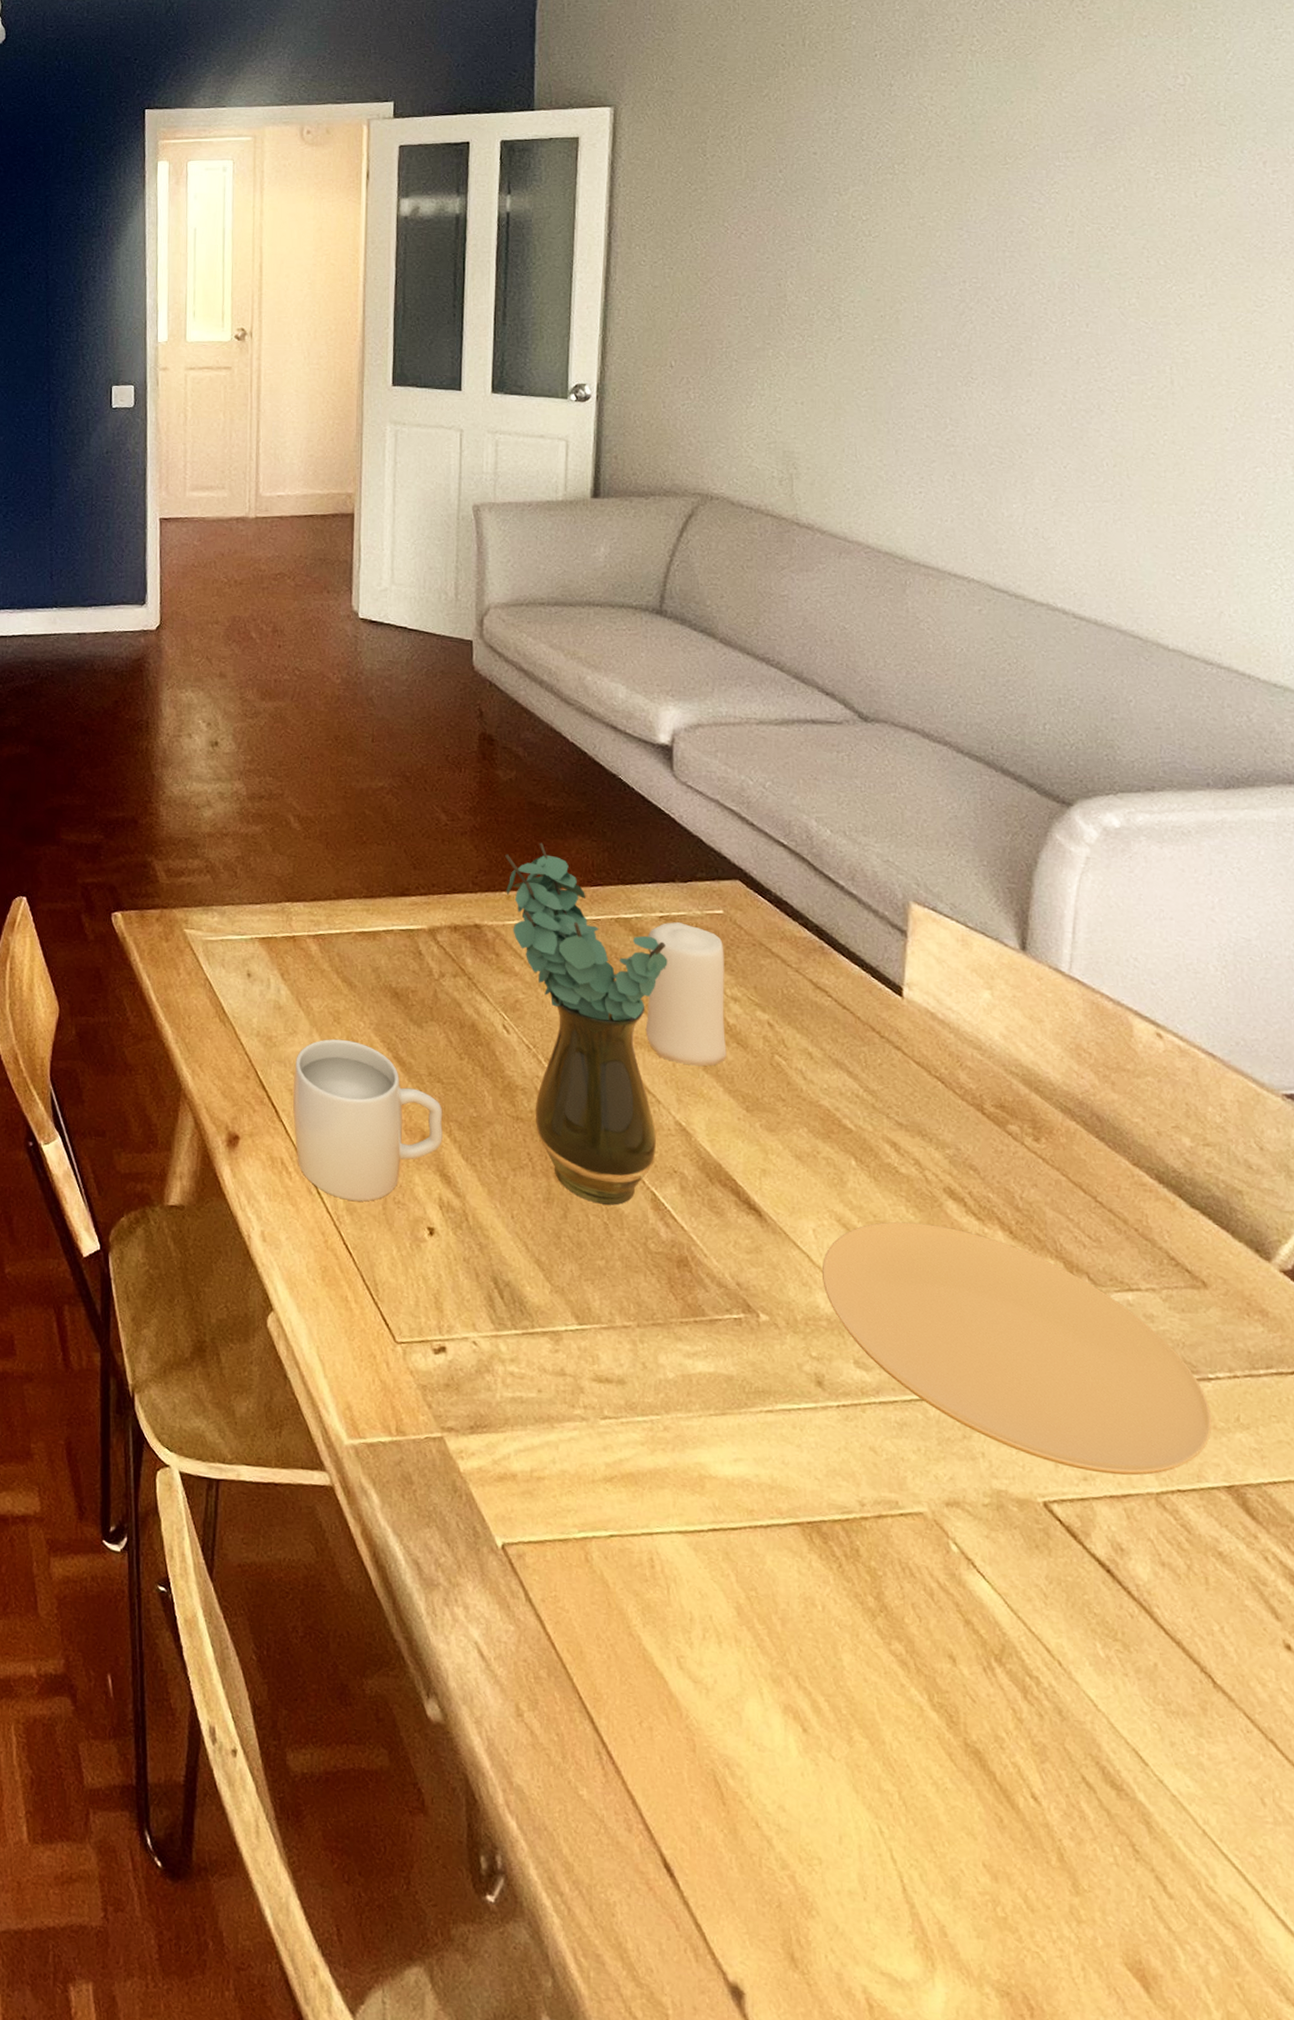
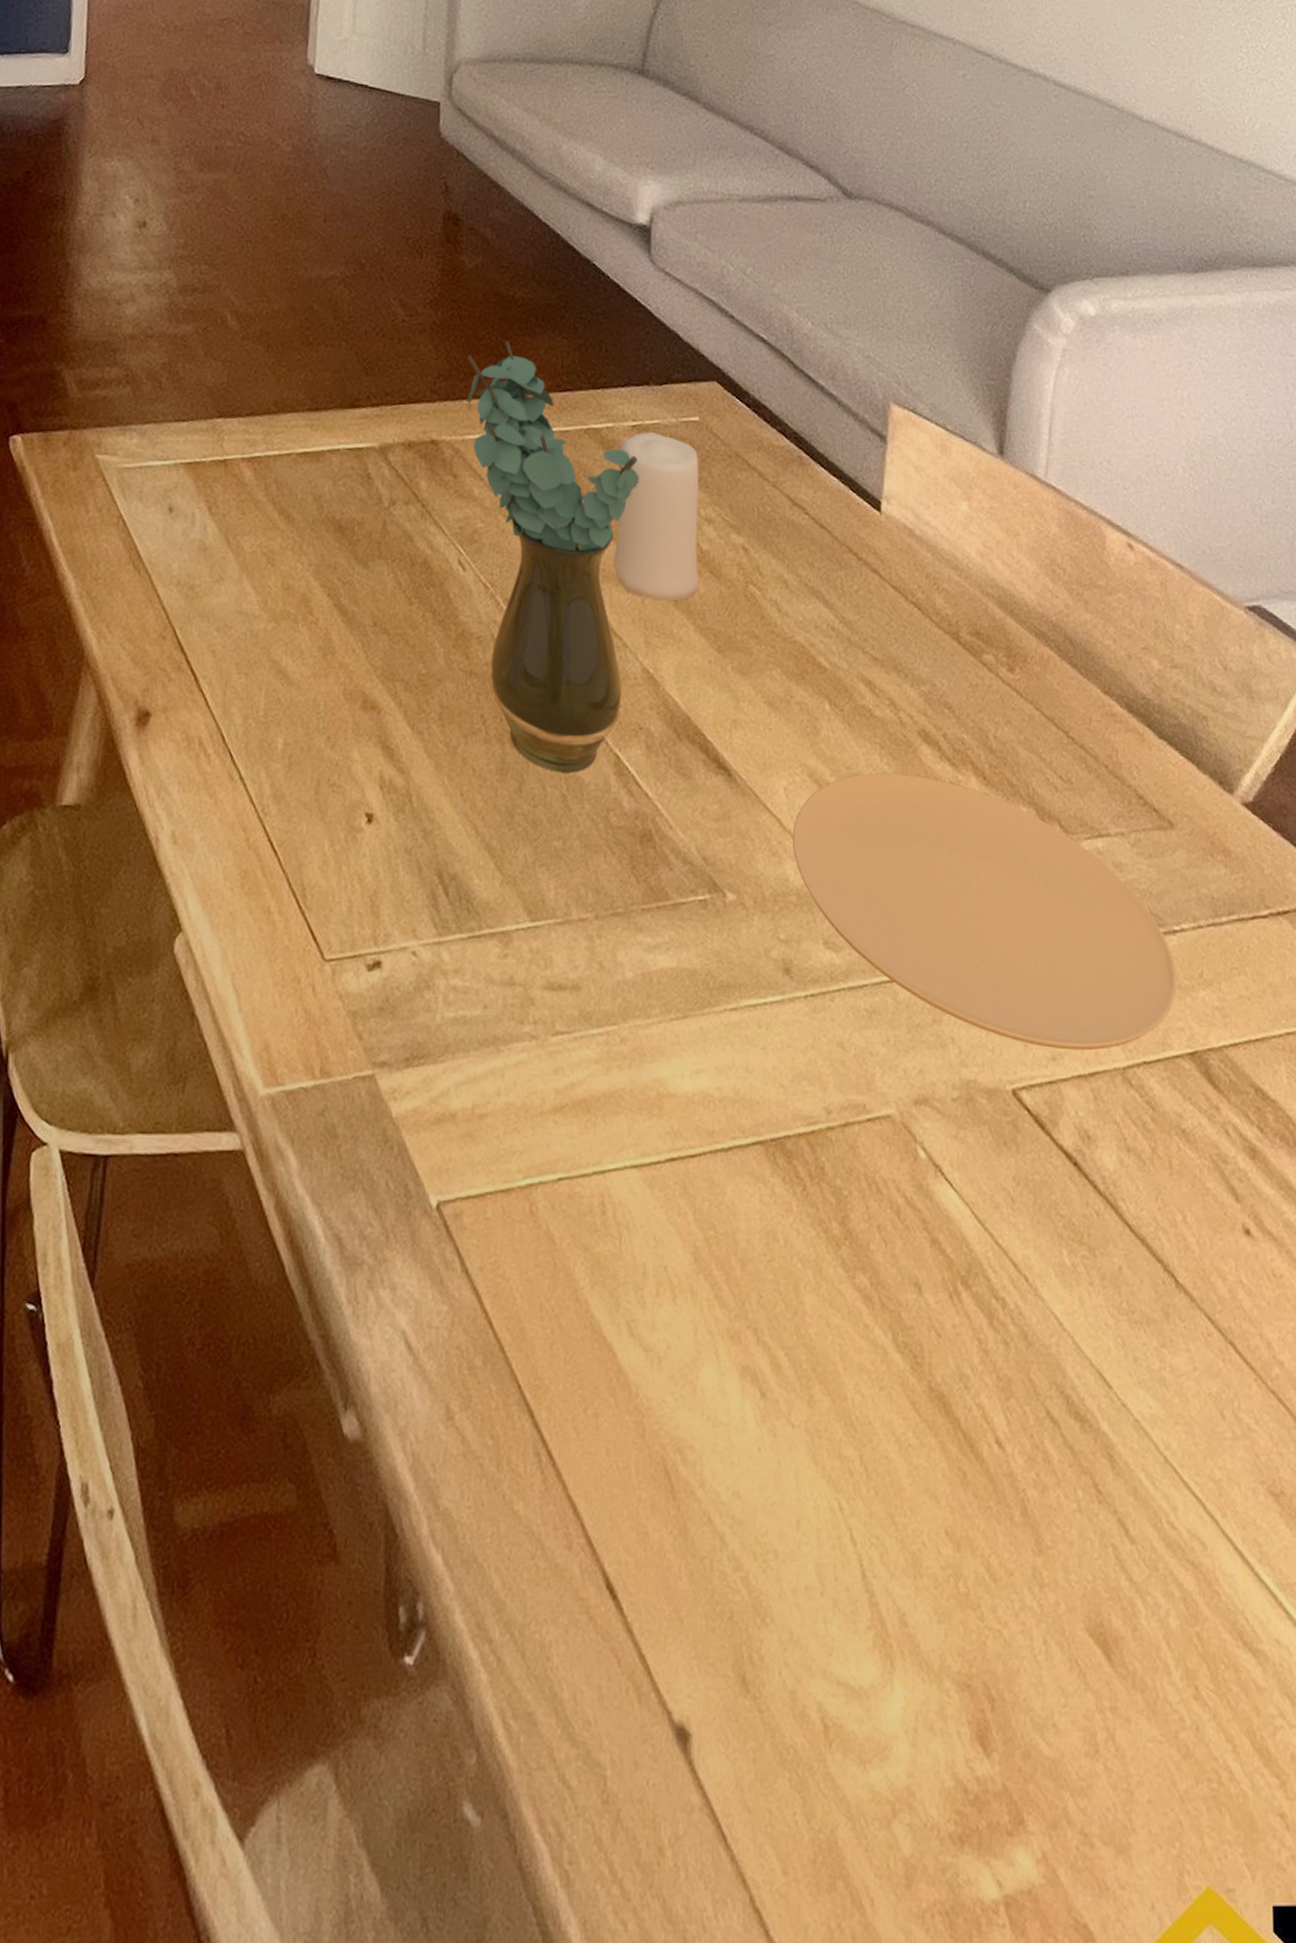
mug: present [292,1039,443,1202] -> none [215,585,388,786]

